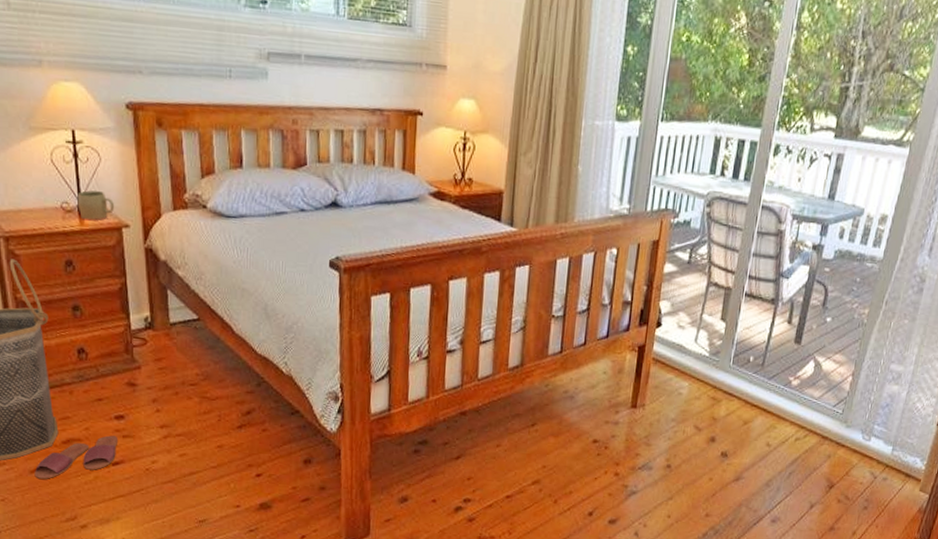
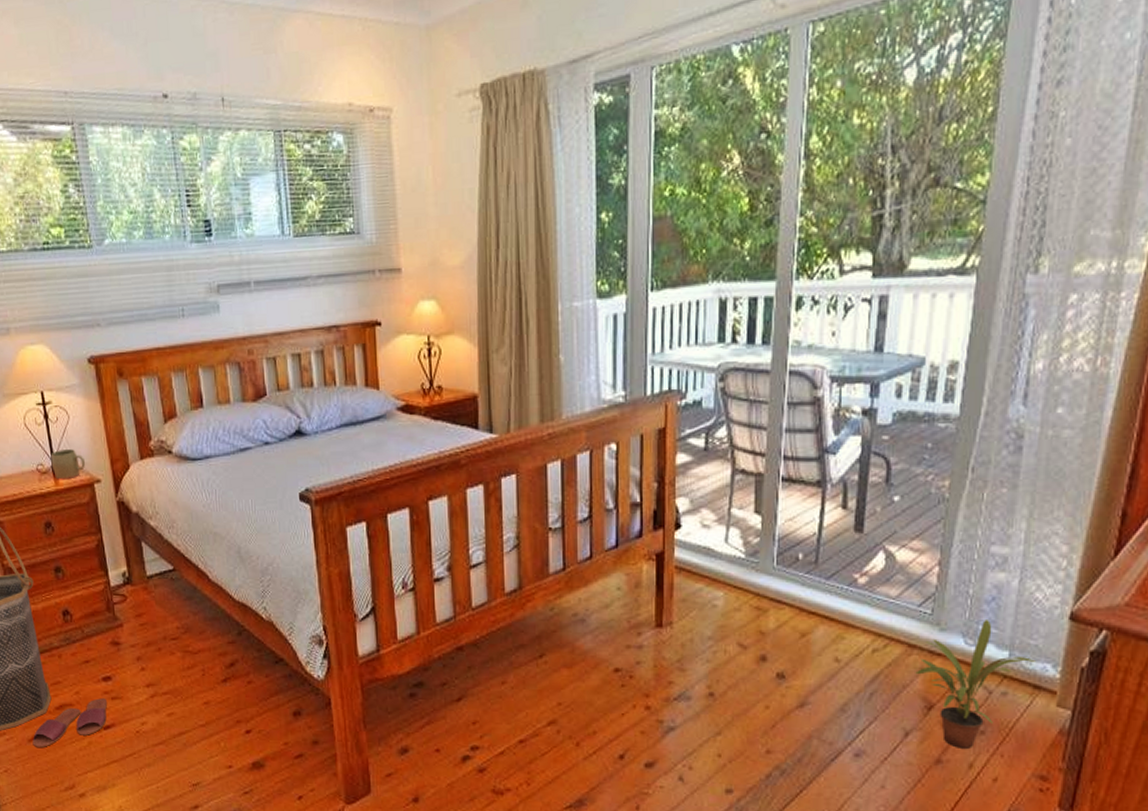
potted plant: none [824,421,911,520] -> present [915,620,1037,748]

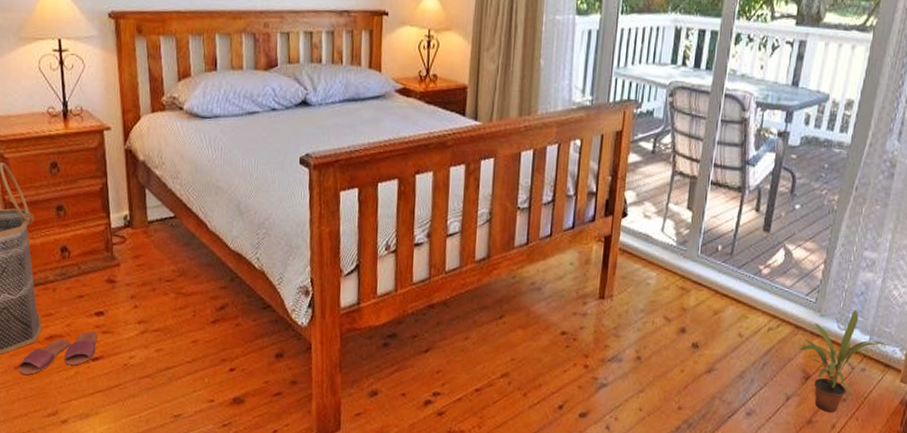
mug: present [51,449,85,480] -> none [63,95,96,124]

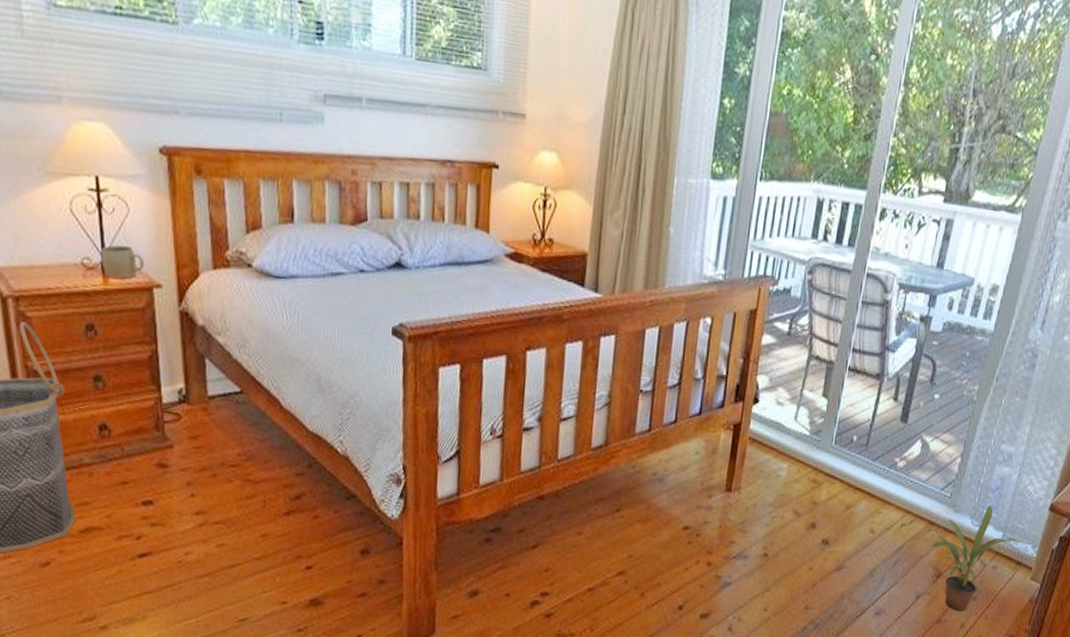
slippers: present [19,331,97,375] -> none [46,523,145,574]
mug: none [63,95,96,124] -> present [101,245,144,280]

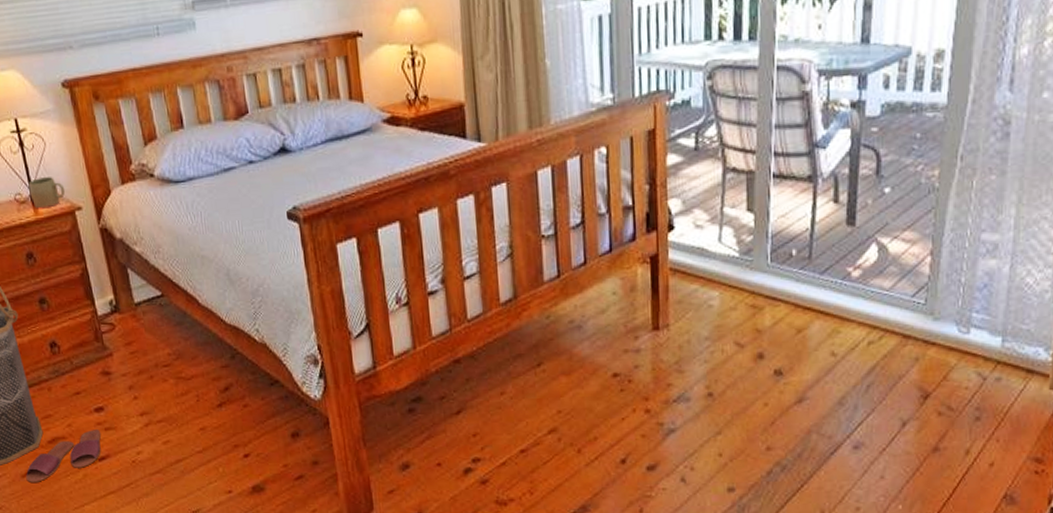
slippers: none [46,523,145,574] -> present [25,429,101,482]
potted plant: present [931,505,1022,611] -> none [910,307,1029,435]

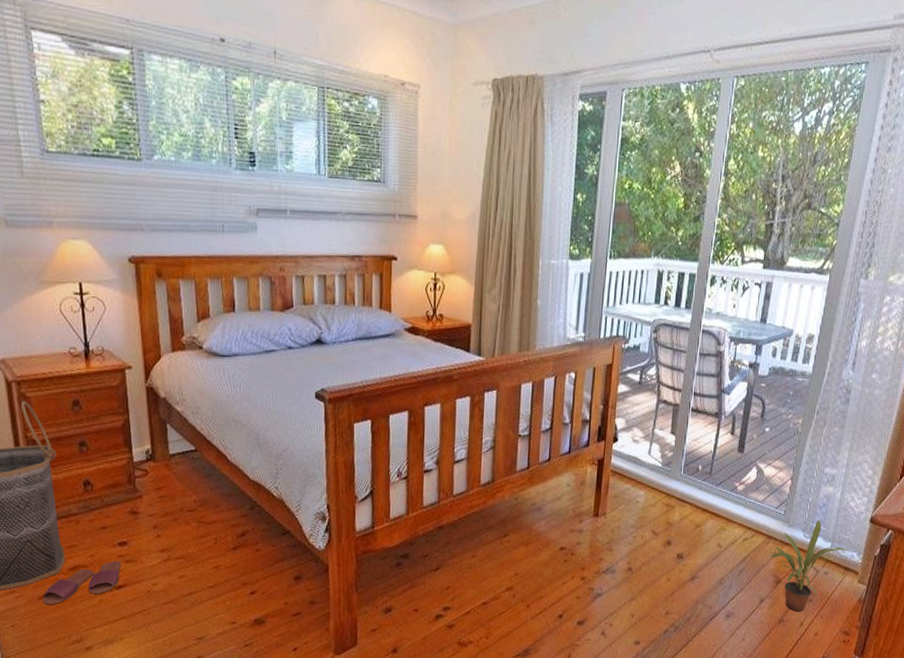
mug: present [28,177,65,209] -> none [84,336,117,364]
potted plant: none [910,307,1029,435] -> present [770,520,848,612]

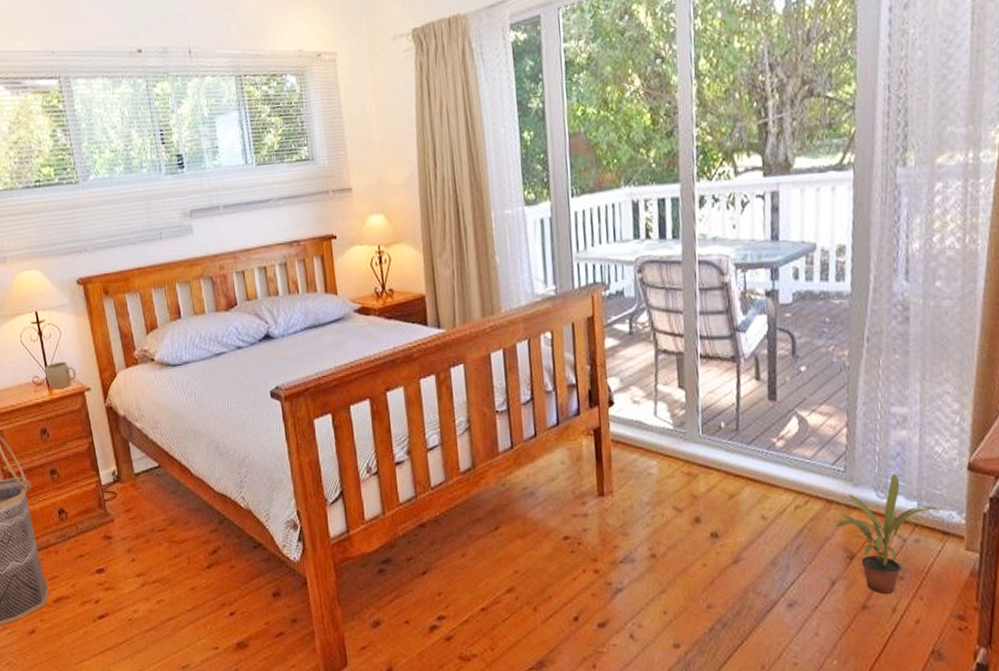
slippers: present [42,561,121,605] -> none [32,589,101,639]
mug: none [84,336,117,364] -> present [45,362,76,390]

